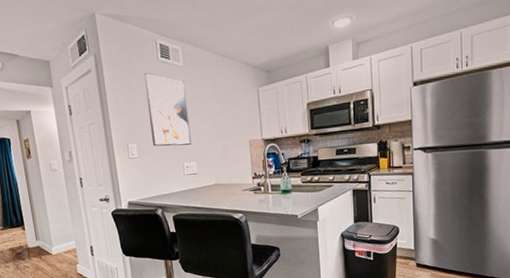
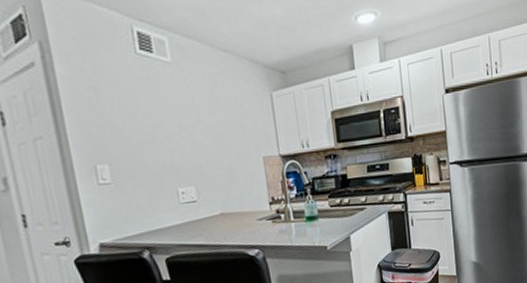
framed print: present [143,72,192,147] -> none [115,68,188,168]

